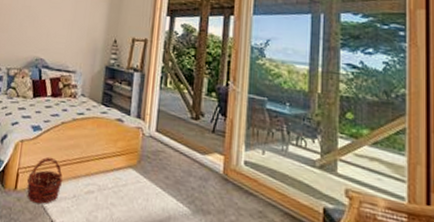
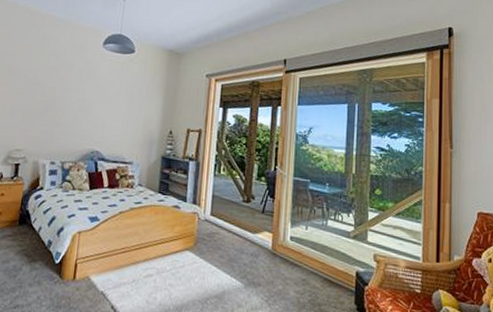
basket: present [26,156,63,204] -> none [85,245,122,292]

